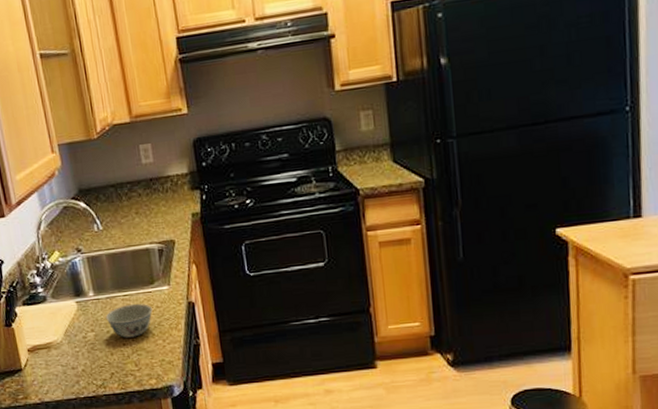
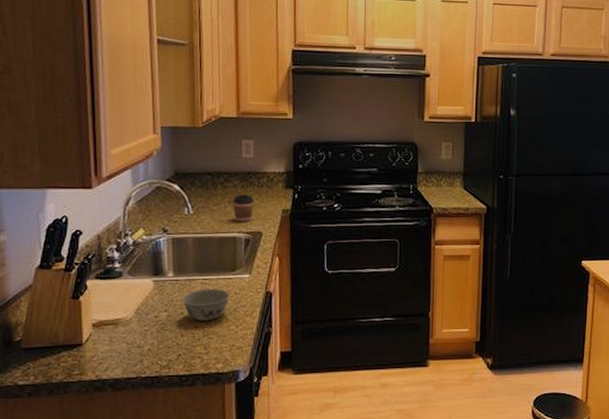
coffee cup: none [139,202,162,233] -> present [232,194,254,222]

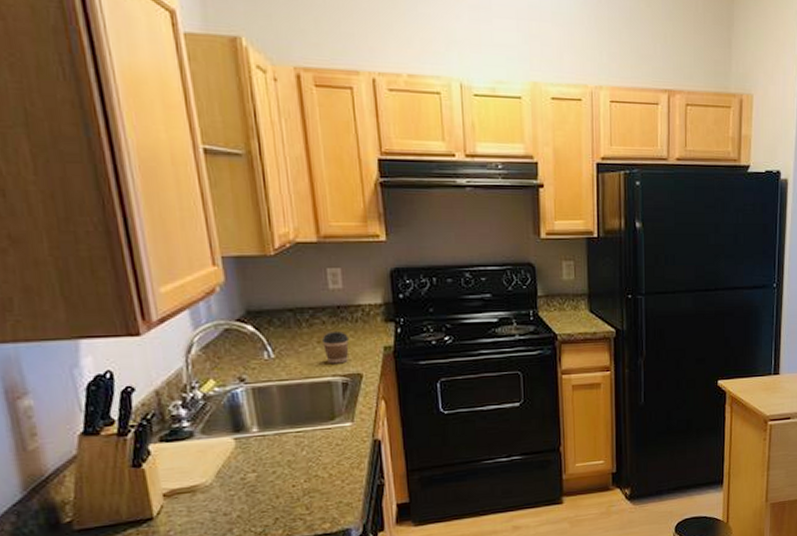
bowl: present [182,288,230,321] -> none [272,441,331,479]

